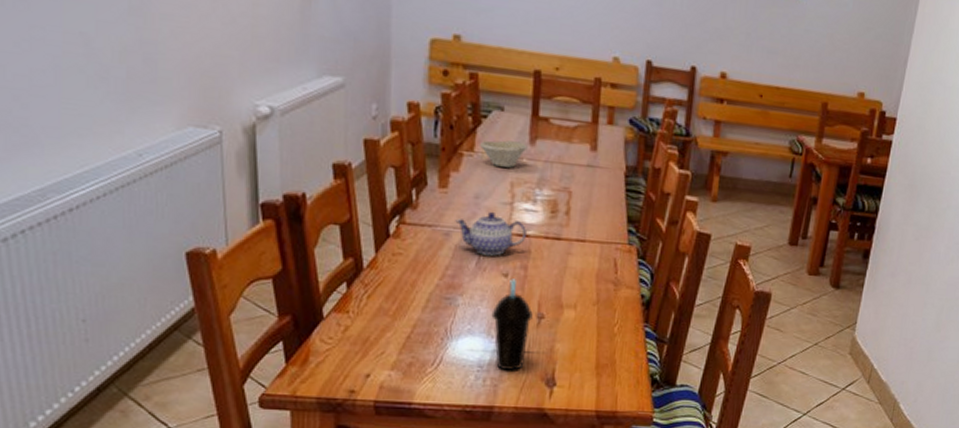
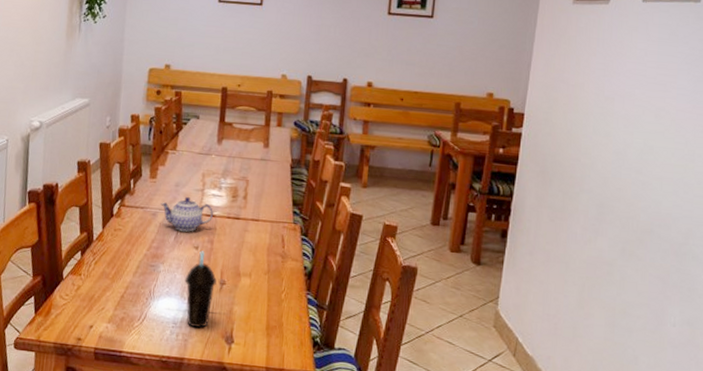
bowl: present [480,140,528,168] -> none [181,141,216,162]

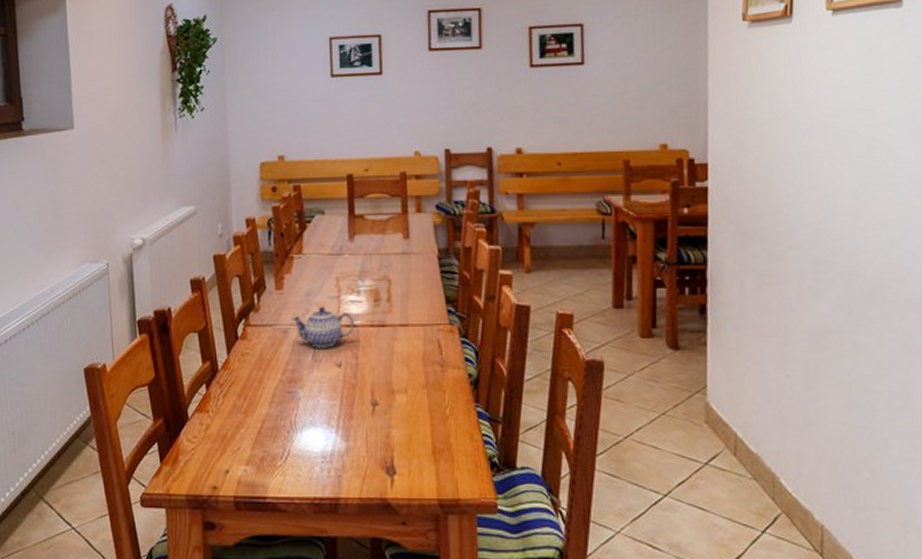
cup: present [184,251,217,328] -> none [330,368,367,461]

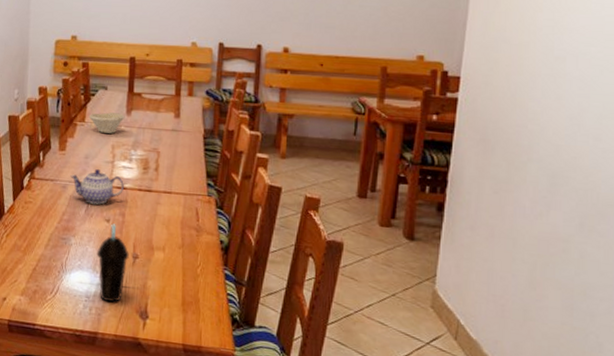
bowl: none [307,240,348,264] -> present [89,112,125,134]
cup: none [330,368,367,461] -> present [96,224,129,303]

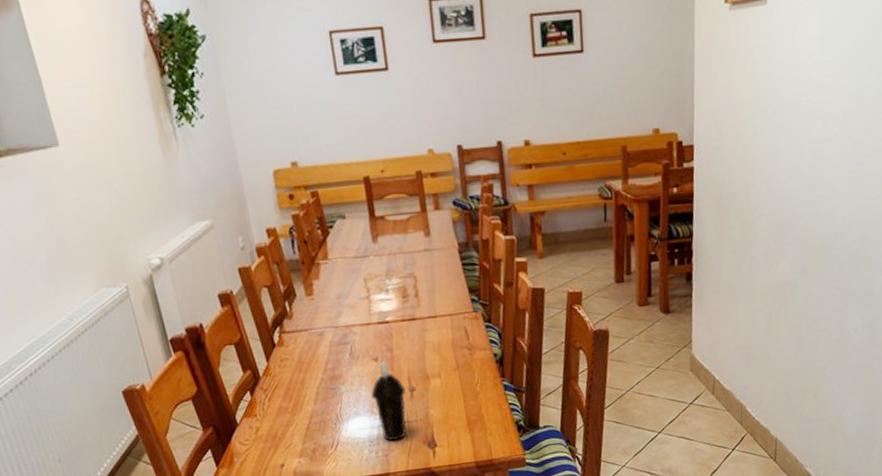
teapot: present [70,169,124,205] -> none [325,308,386,346]
bowl: present [89,112,125,134] -> none [332,242,372,268]

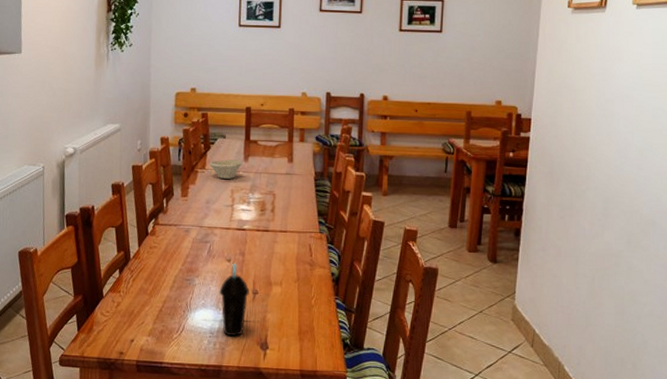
bowl: none [332,242,372,268] -> present [209,159,243,179]

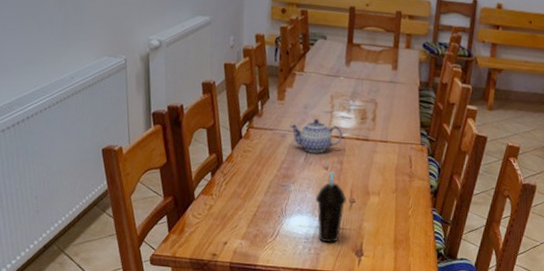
teapot: none [193,213,243,246] -> present [289,119,342,153]
bowl: present [209,159,243,179] -> none [308,62,344,84]

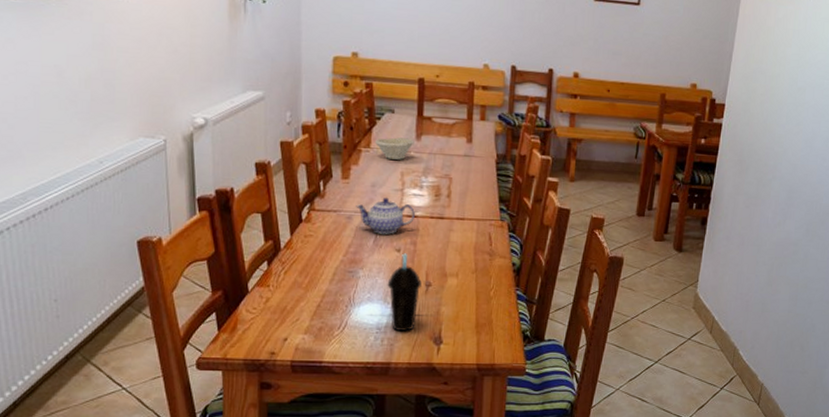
bowl: none [308,62,344,84] -> present [375,137,415,160]

